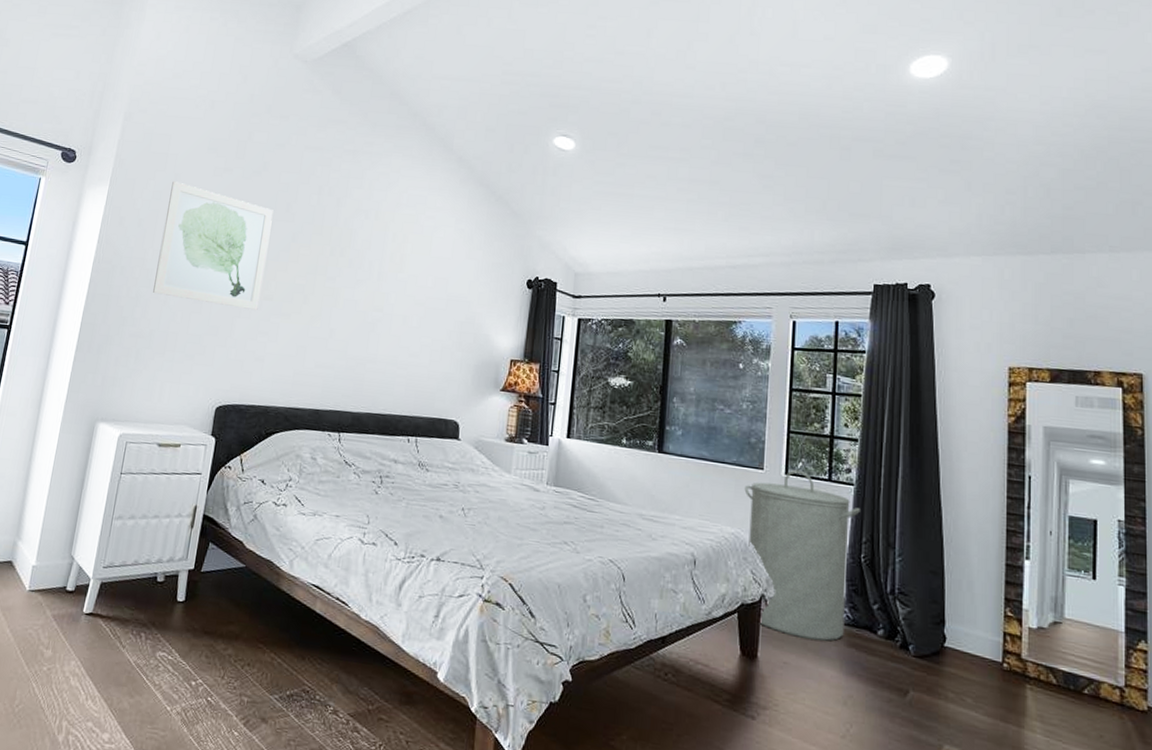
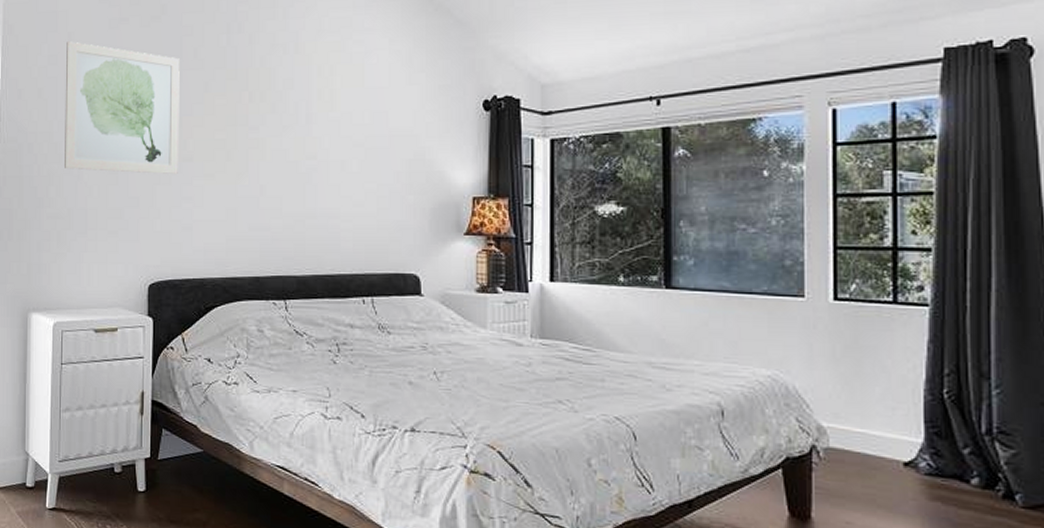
laundry hamper: present [744,469,860,642] -> none [780,293,939,495]

